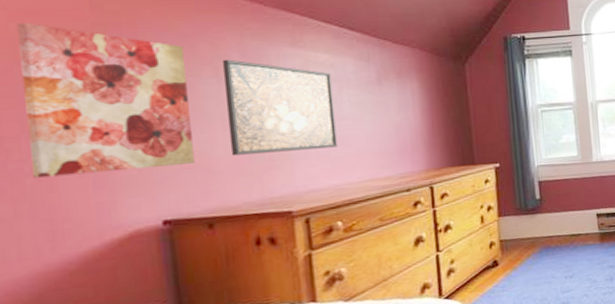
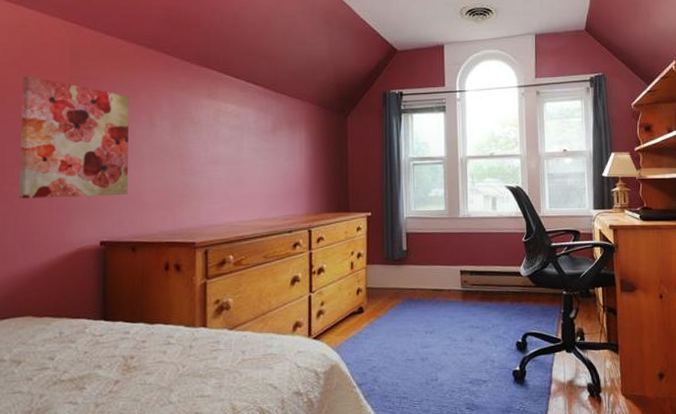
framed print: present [221,59,337,156] -> none [154,108,236,190]

